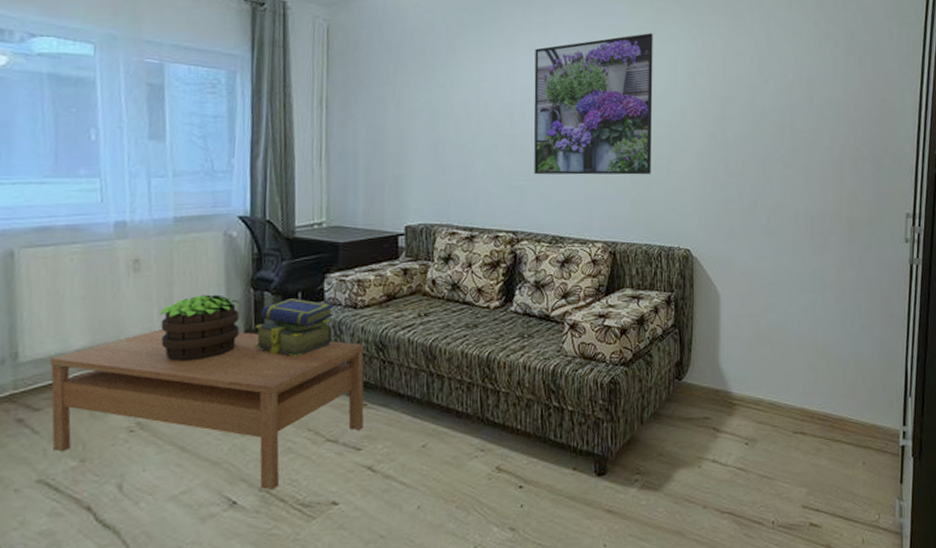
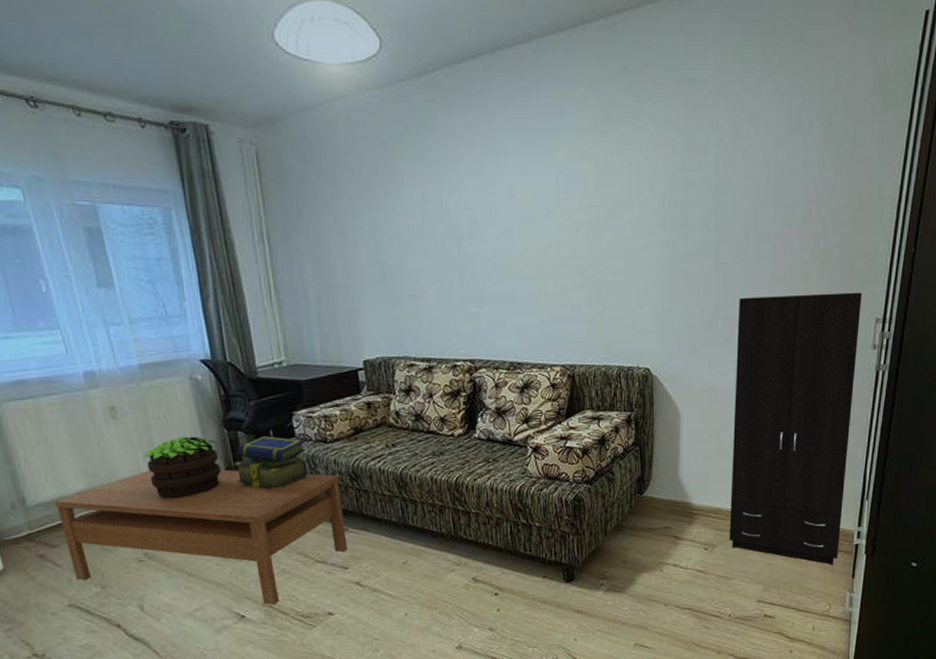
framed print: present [533,33,653,175] -> none [478,134,608,301]
cabinet: none [771,186,892,469] -> present [729,292,862,566]

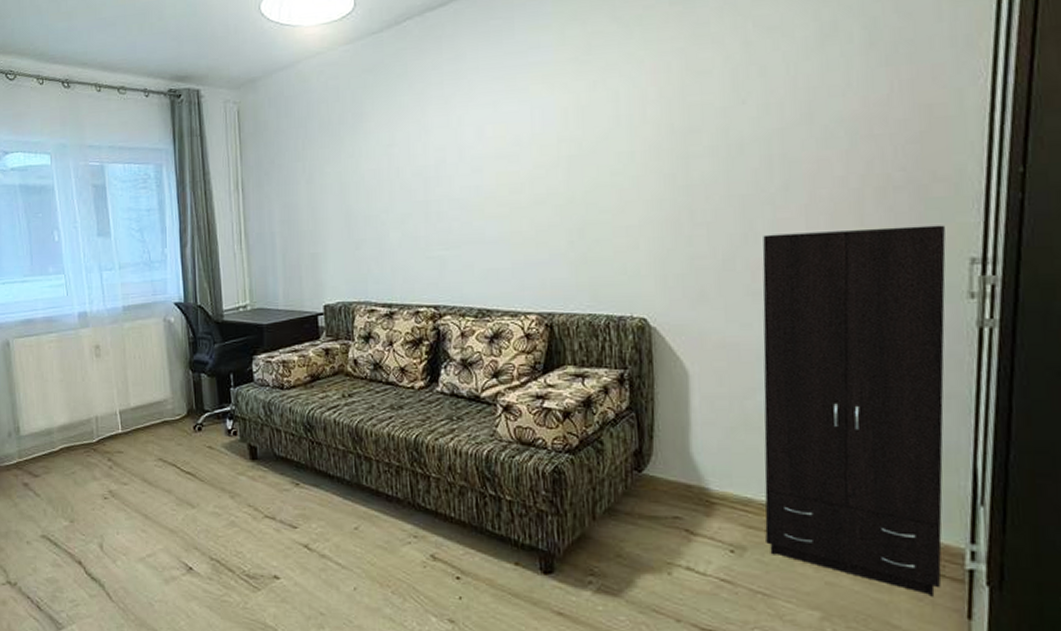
coffee table: present [55,469,348,606] -> none [42,409,297,561]
potted plant: present [144,436,221,499] -> none [119,376,183,438]
stack of books: present [235,435,308,491] -> none [196,379,263,437]

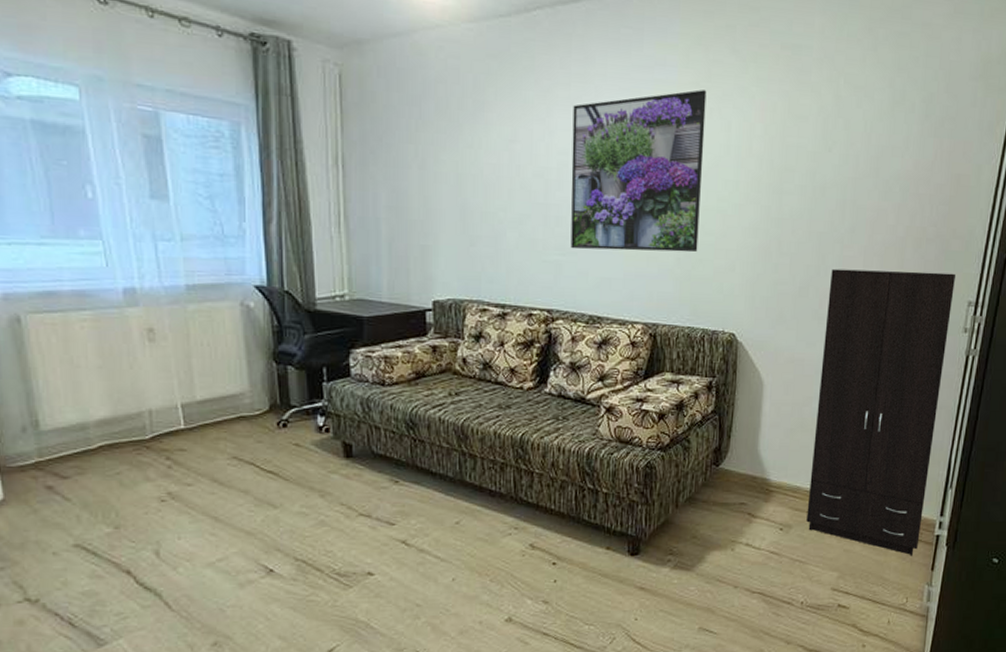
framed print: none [447,64,593,243] -> present [570,90,707,253]

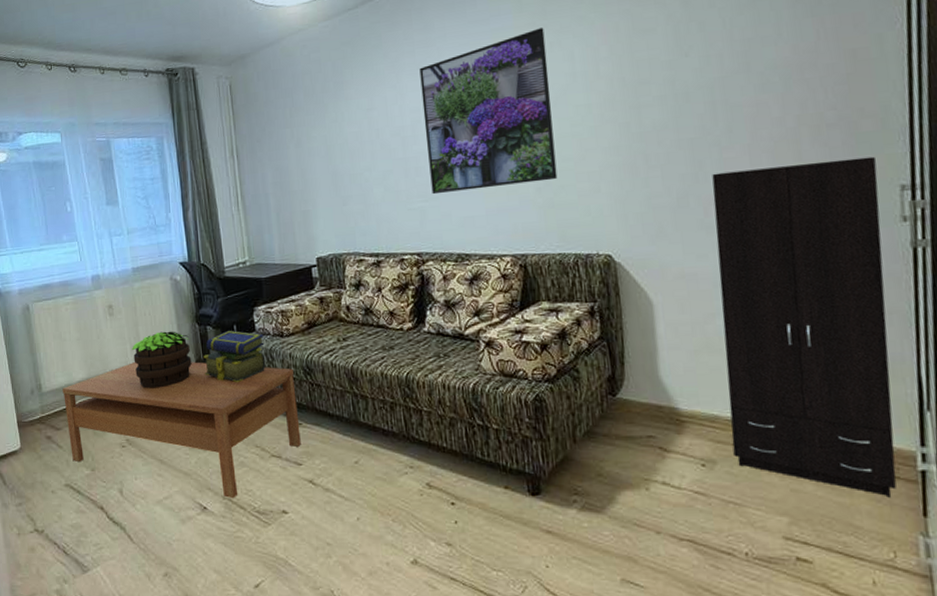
coffee table: none [72,401,396,561] -> present [62,362,301,499]
potted plant: none [180,367,264,434] -> present [132,331,192,389]
stack of books: none [281,372,361,434] -> present [203,330,266,383]

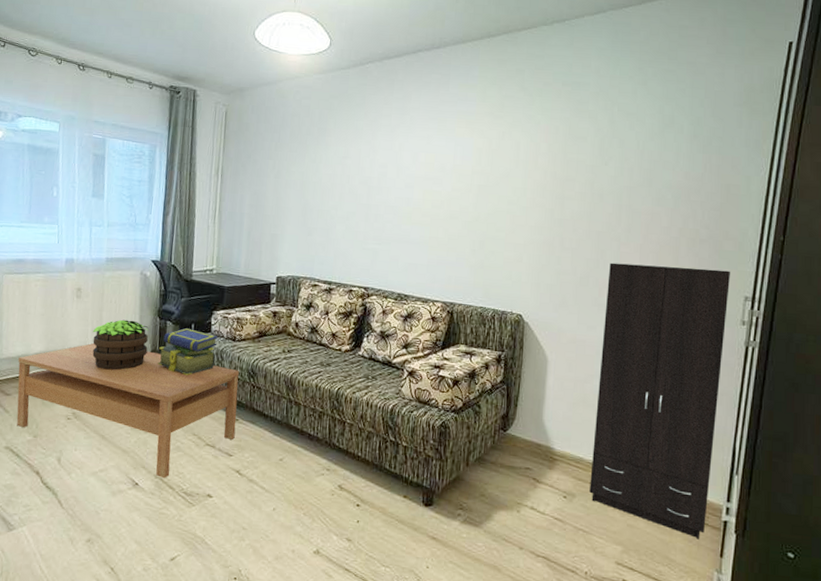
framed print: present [419,28,558,195] -> none [385,118,500,245]

